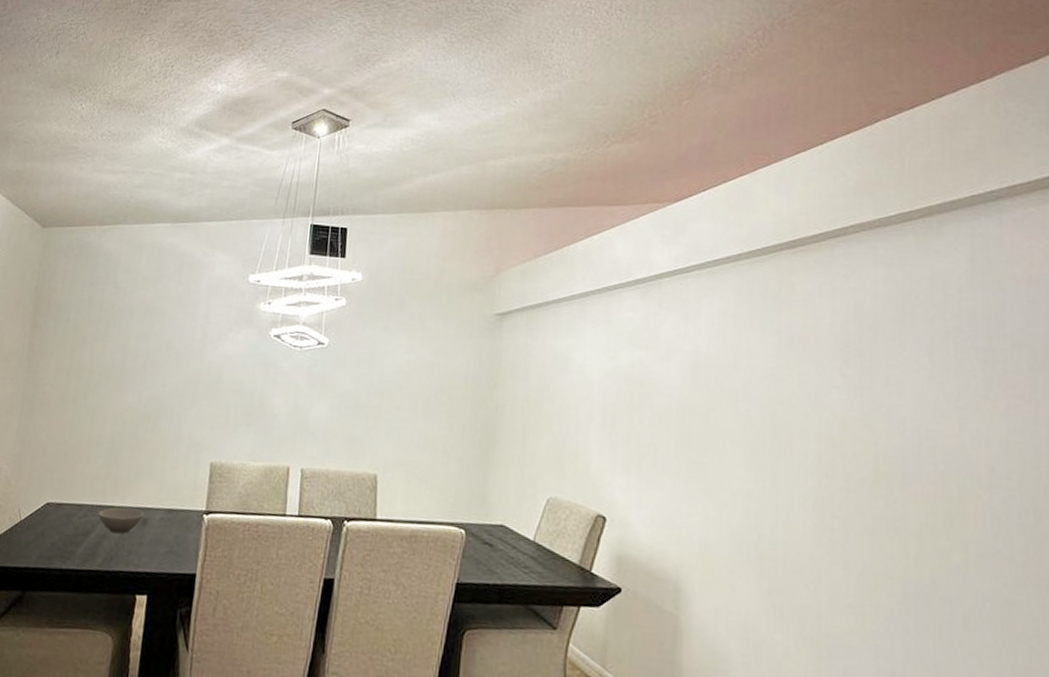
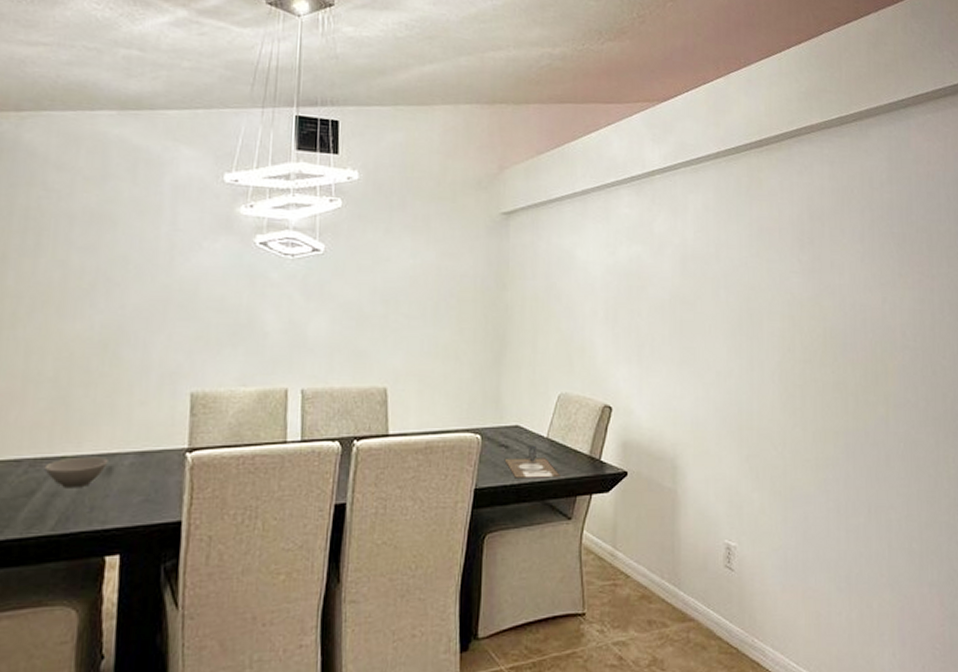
place setting: none [487,546,546,584] -> present [504,445,560,478]

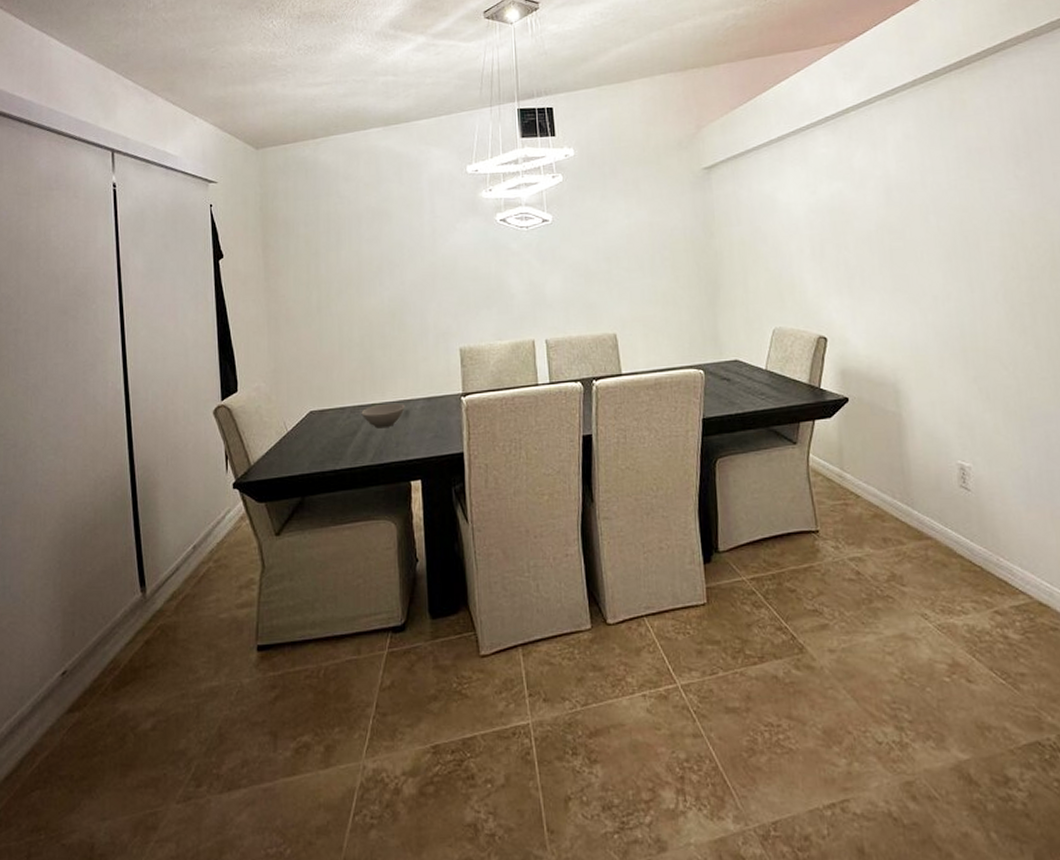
place setting: present [504,445,560,478] -> none [727,377,782,408]

